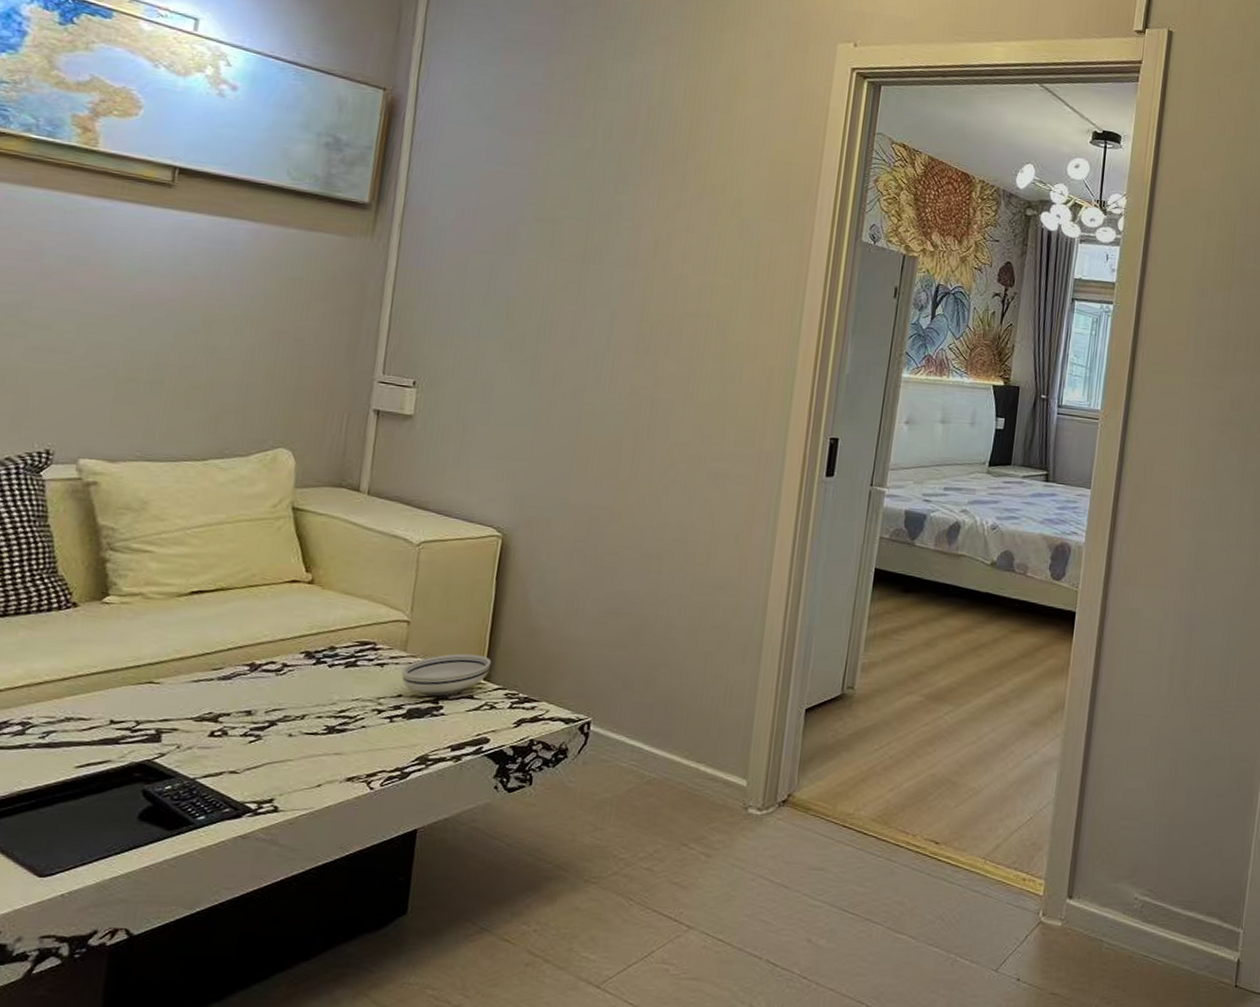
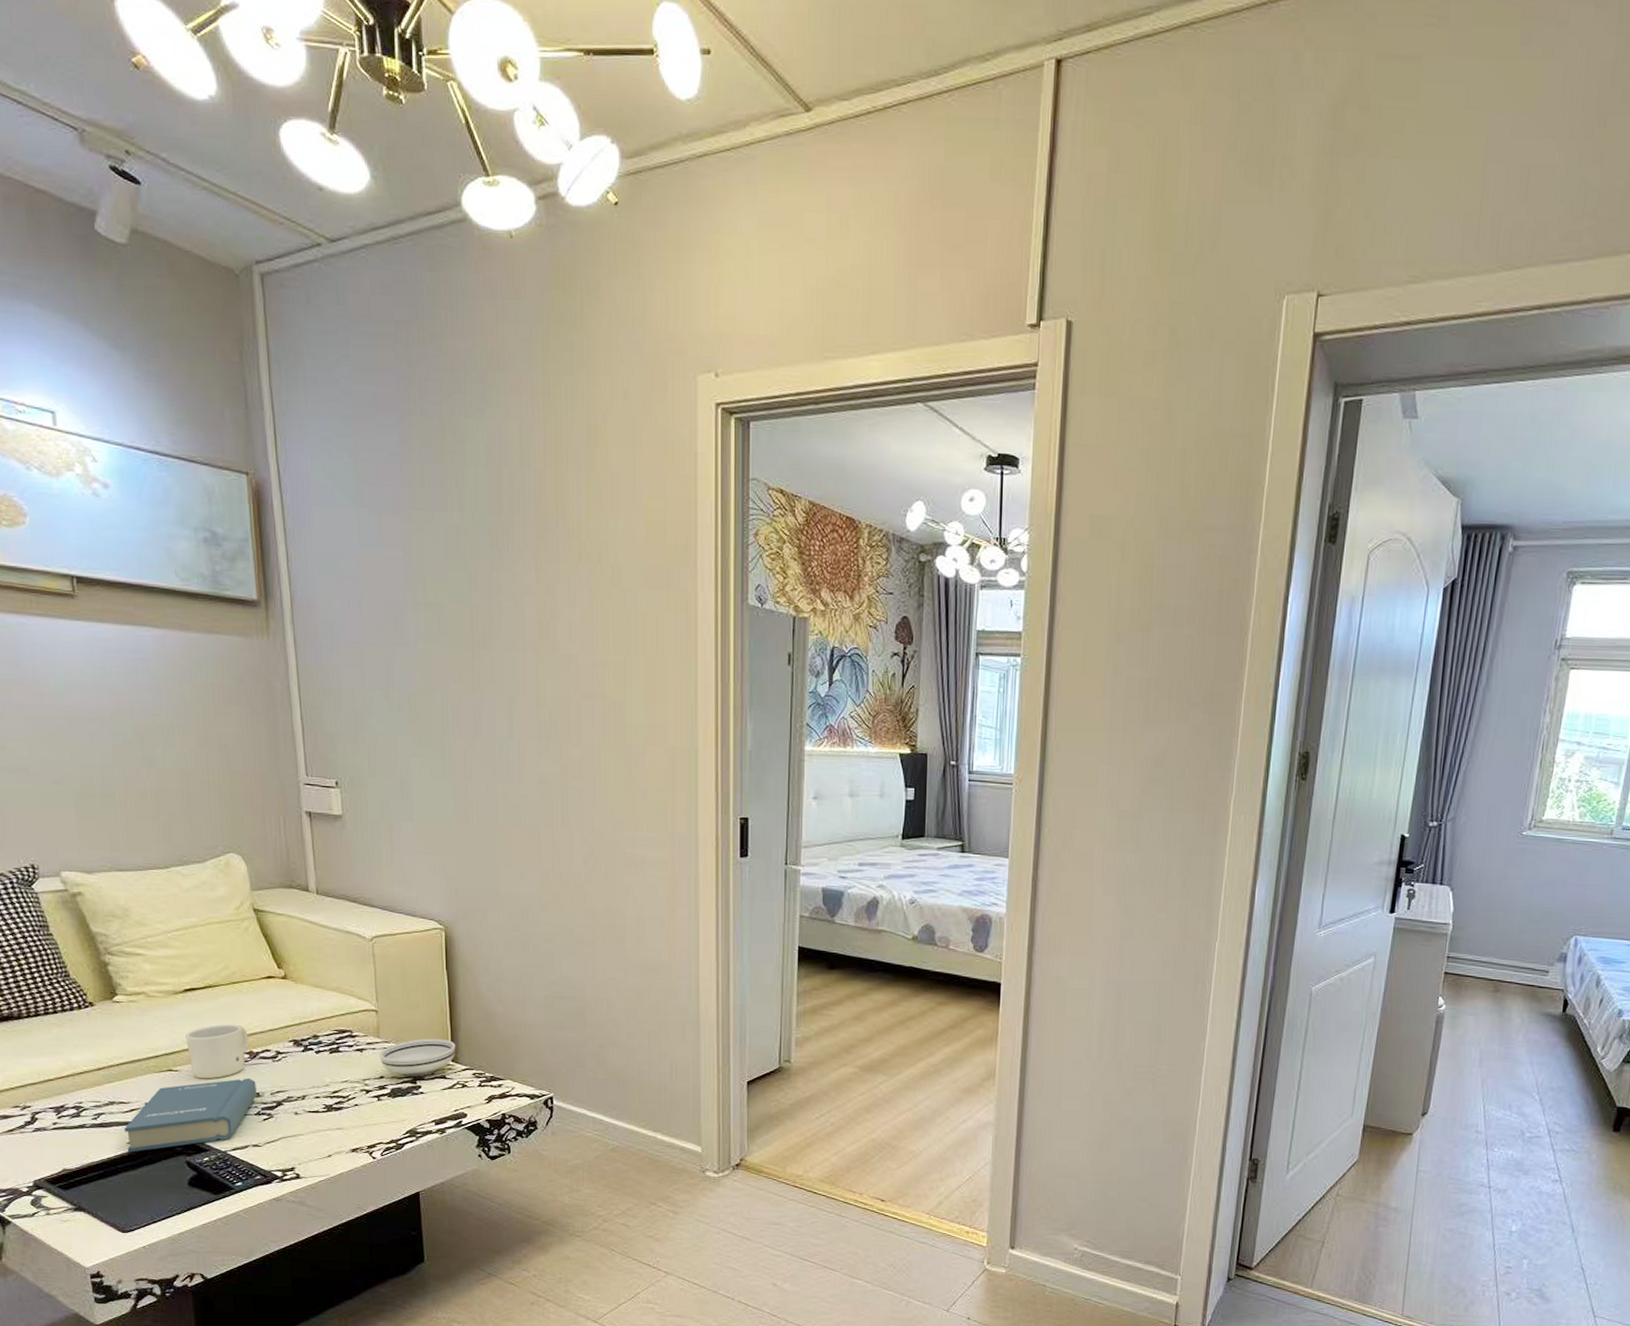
hardback book: none [72,693,251,779] -> present [124,1077,257,1153]
mug: none [176,631,254,694] -> present [185,1024,249,1079]

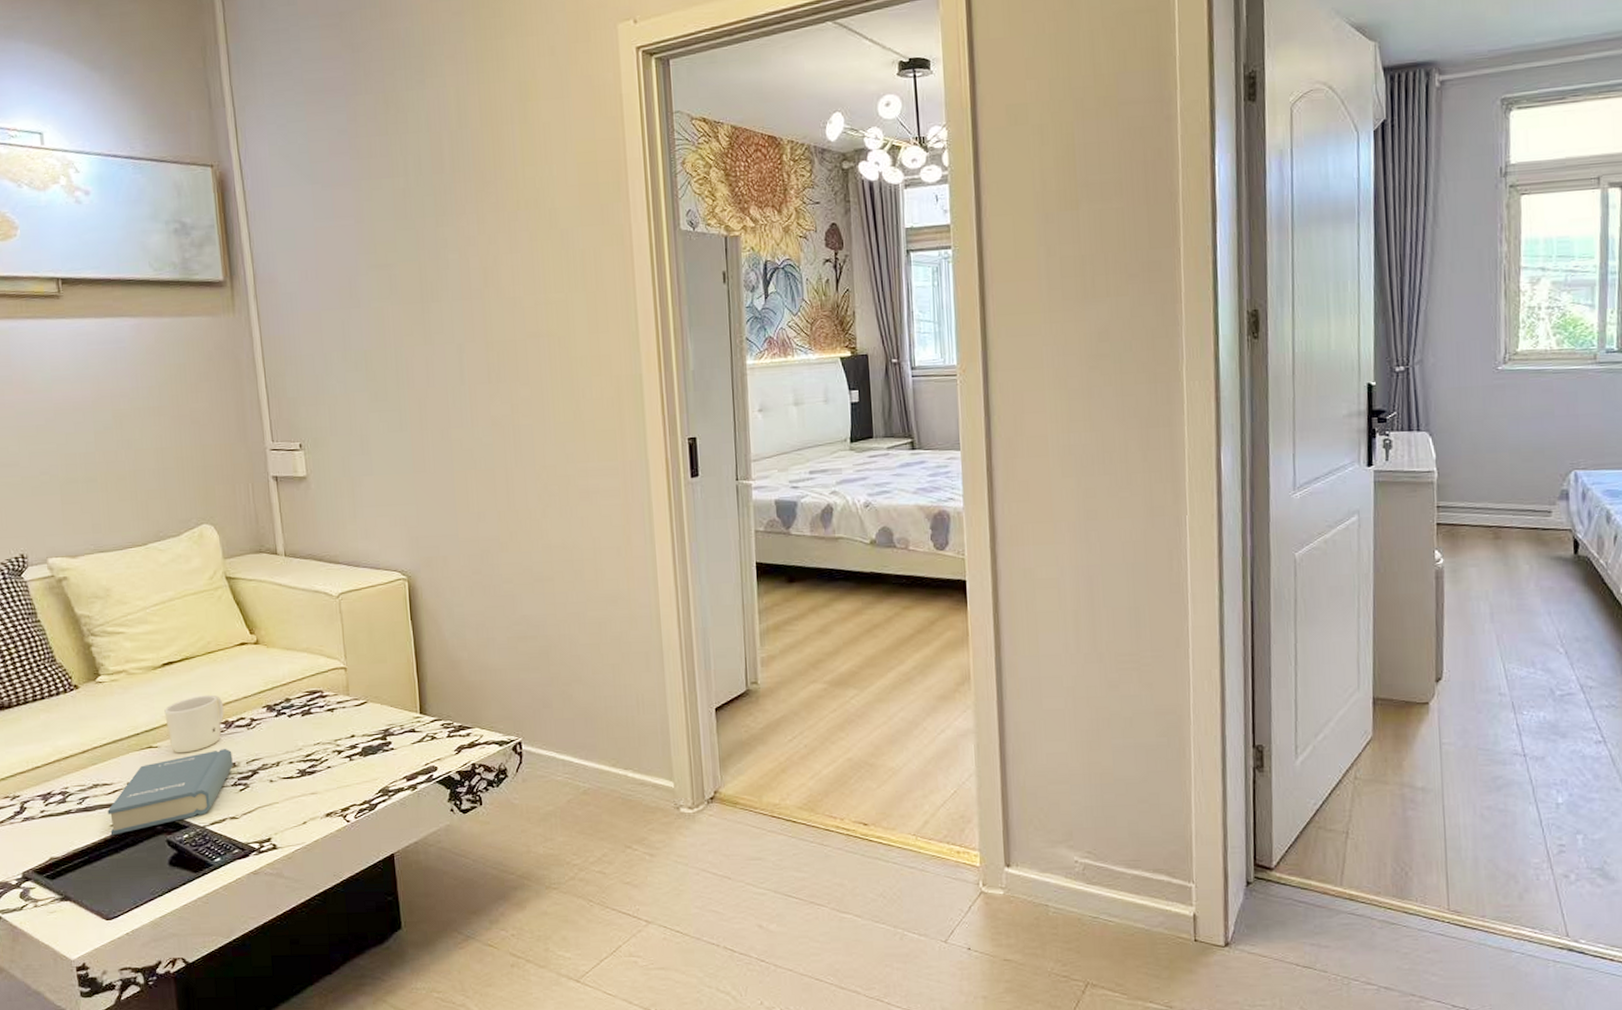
bowl: present [379,1038,456,1077] -> none [350,691,424,733]

